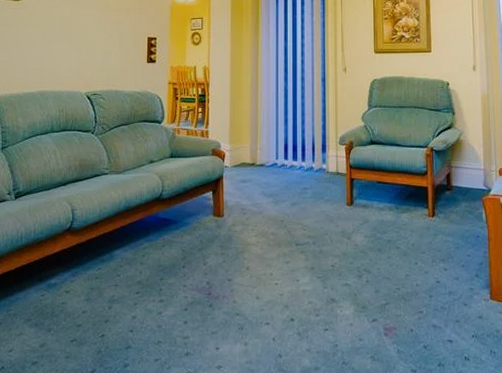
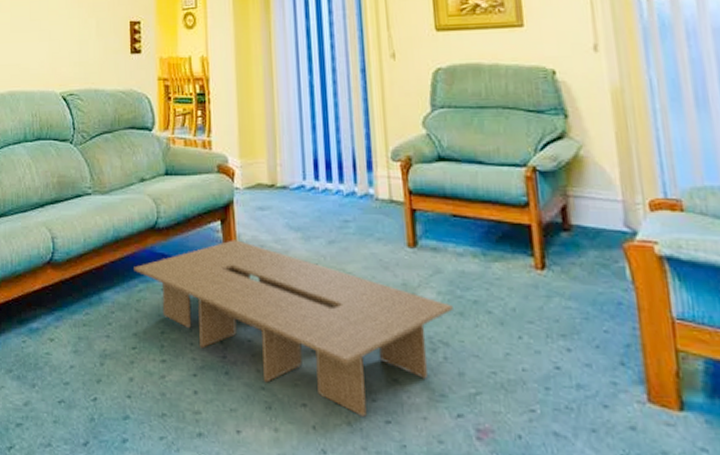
coffee table: none [141,205,374,327] -> present [134,240,453,417]

